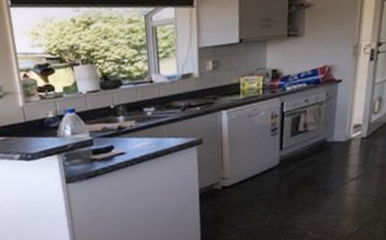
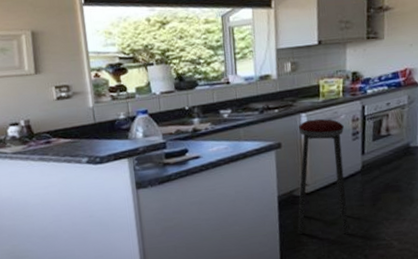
music stool: none [217,115,266,226] -> present [297,118,349,235]

